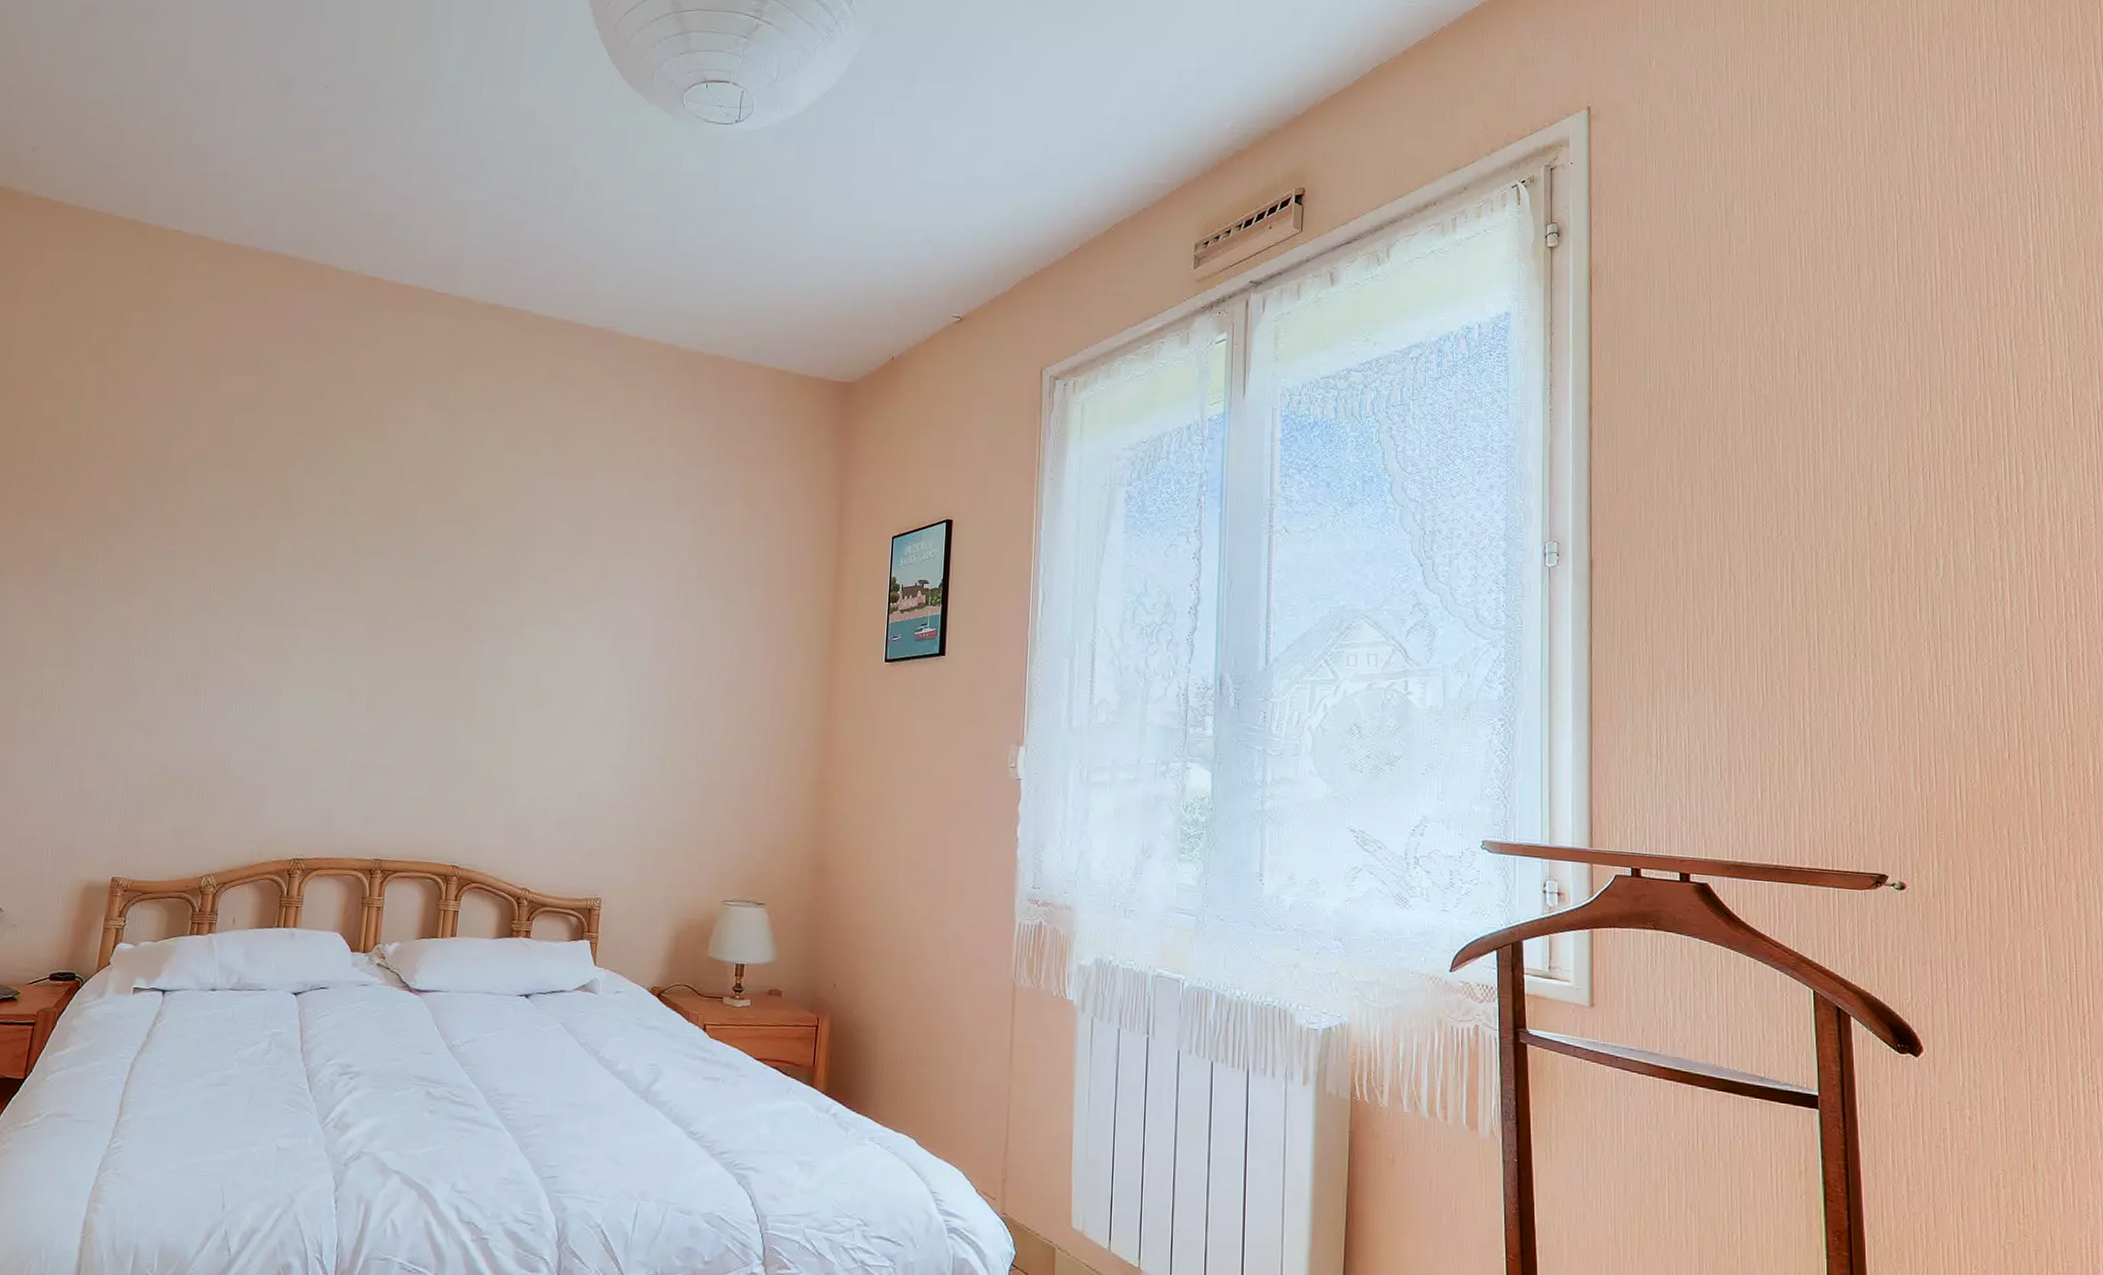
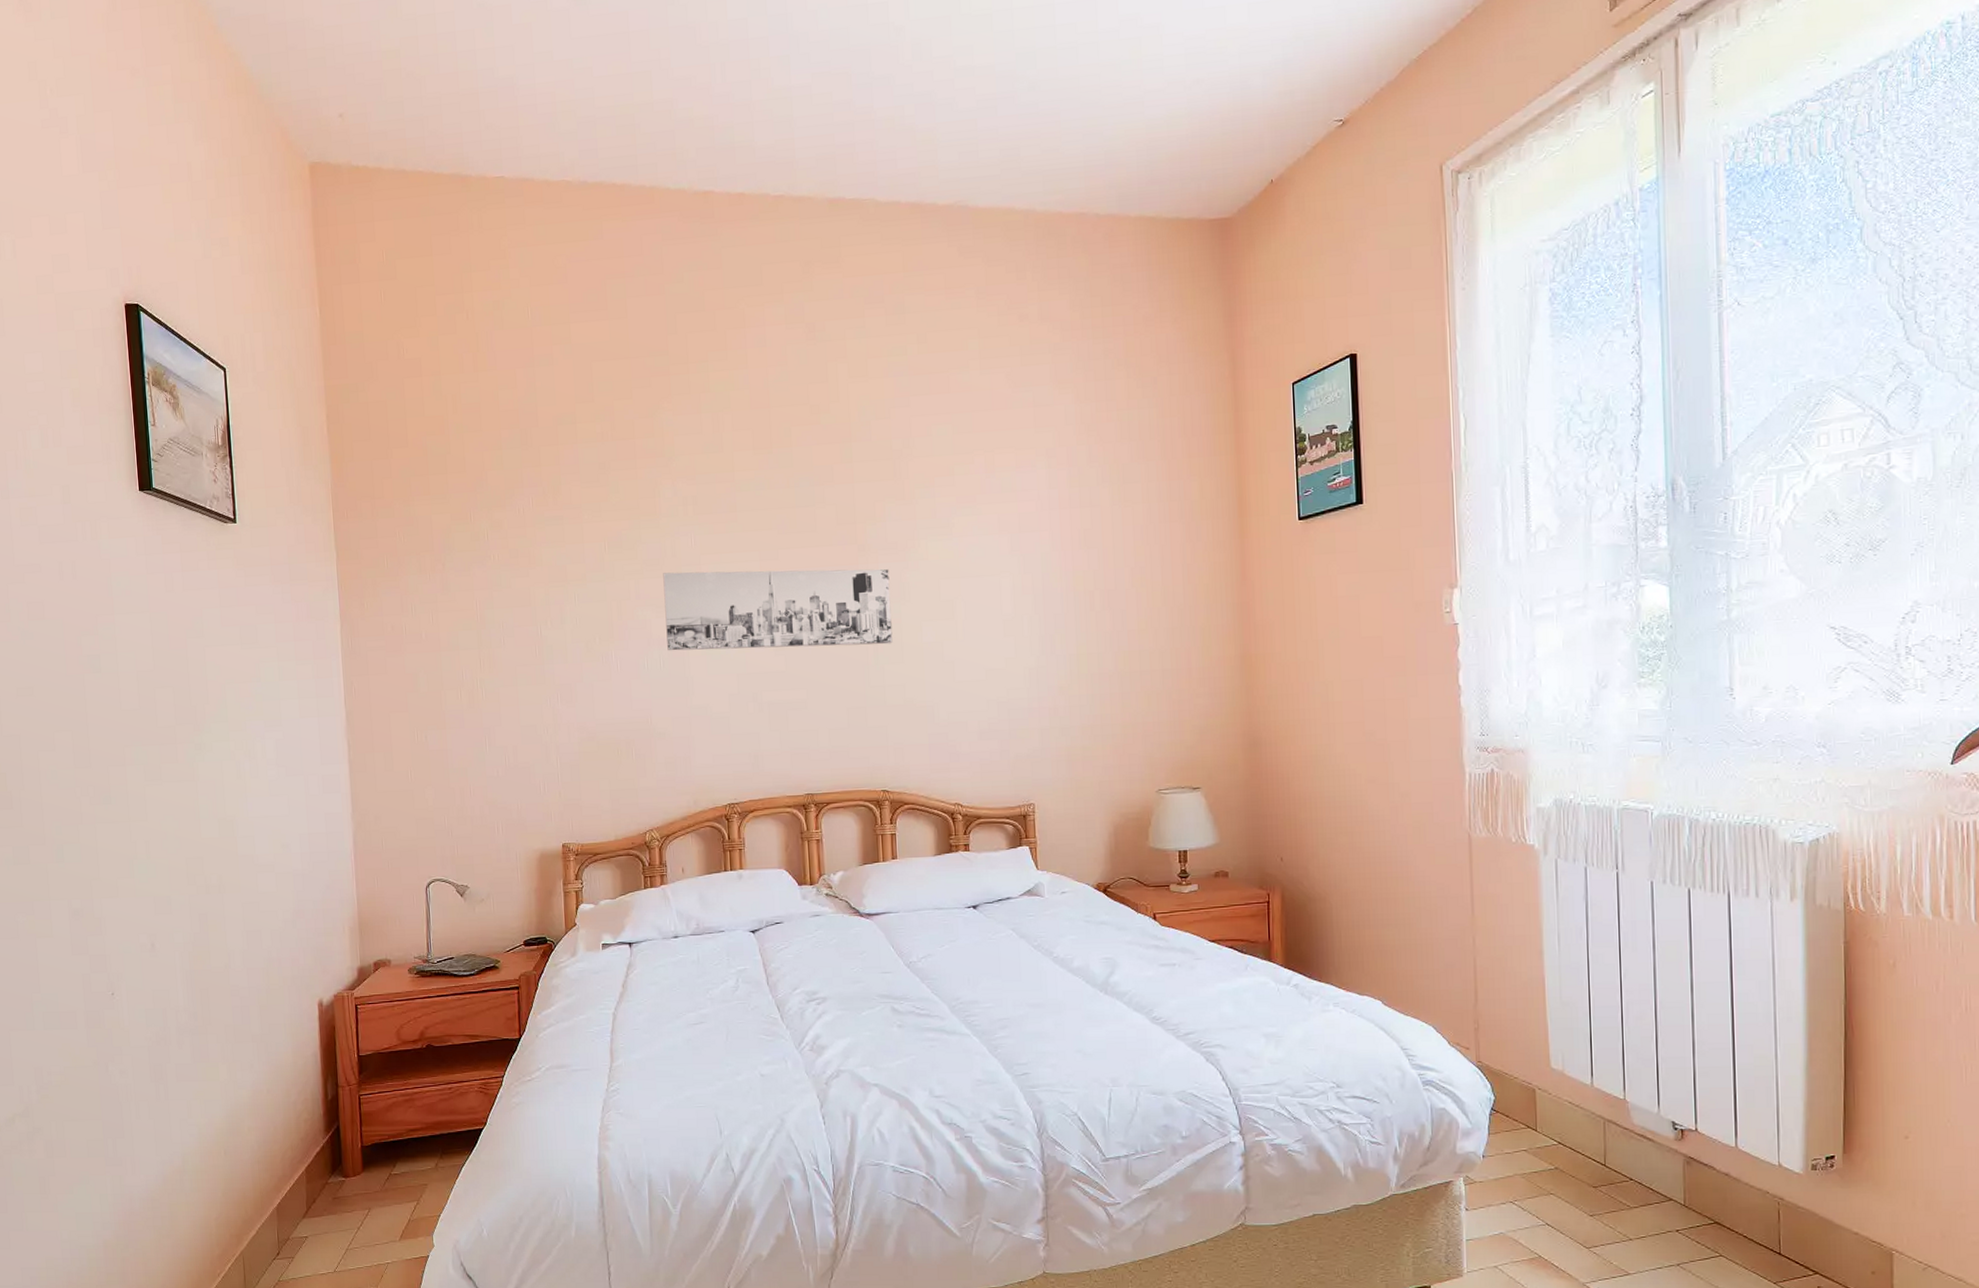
wall art: none [259,621,492,723] -> present [663,569,893,651]

